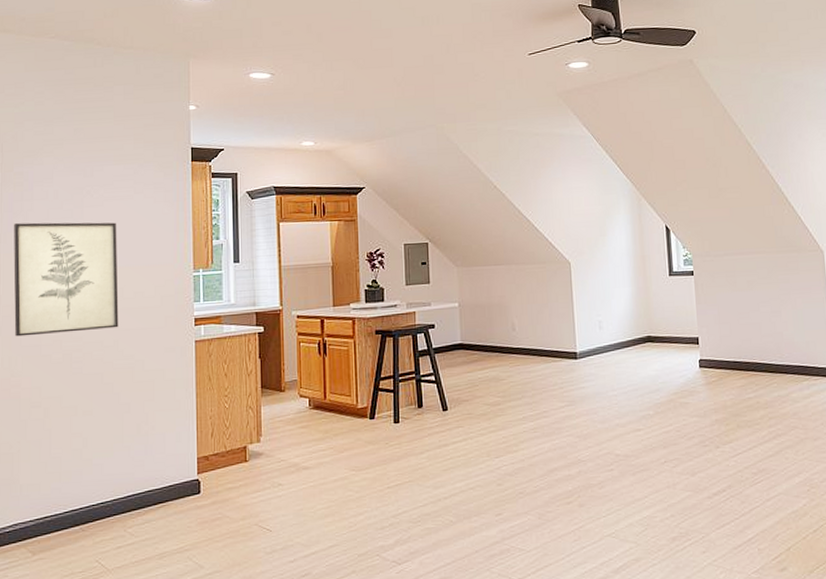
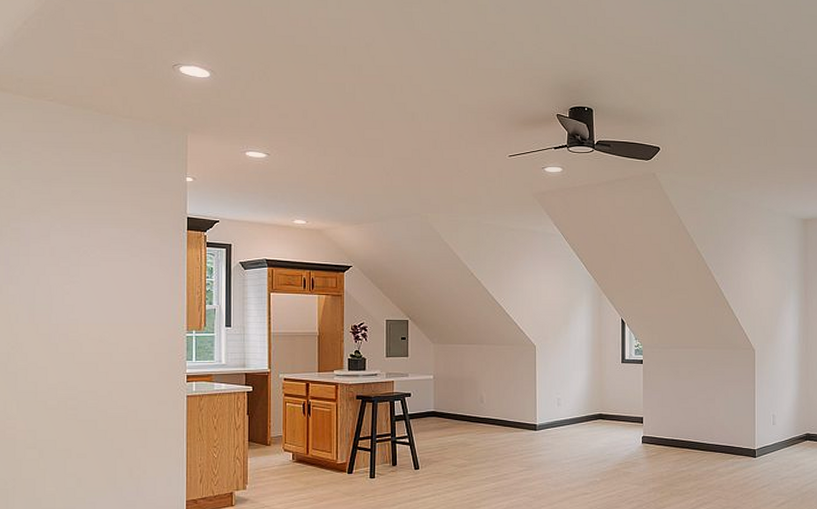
wall art: present [13,222,119,337] -> none [9,276,114,383]

